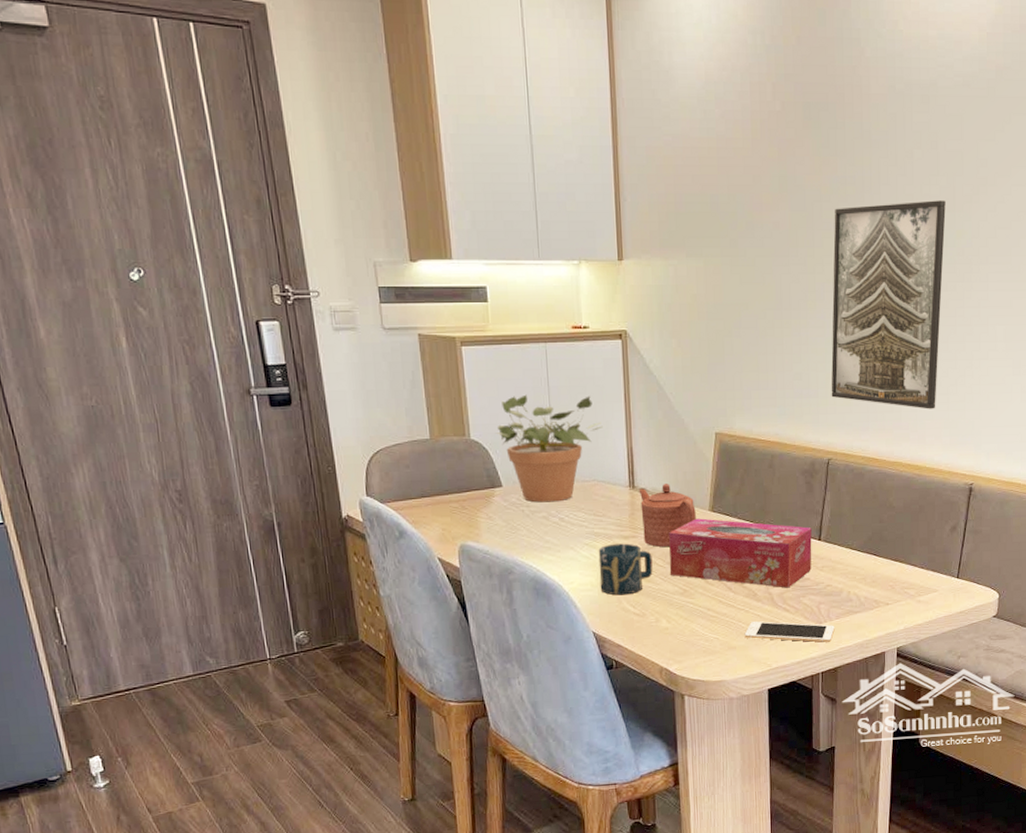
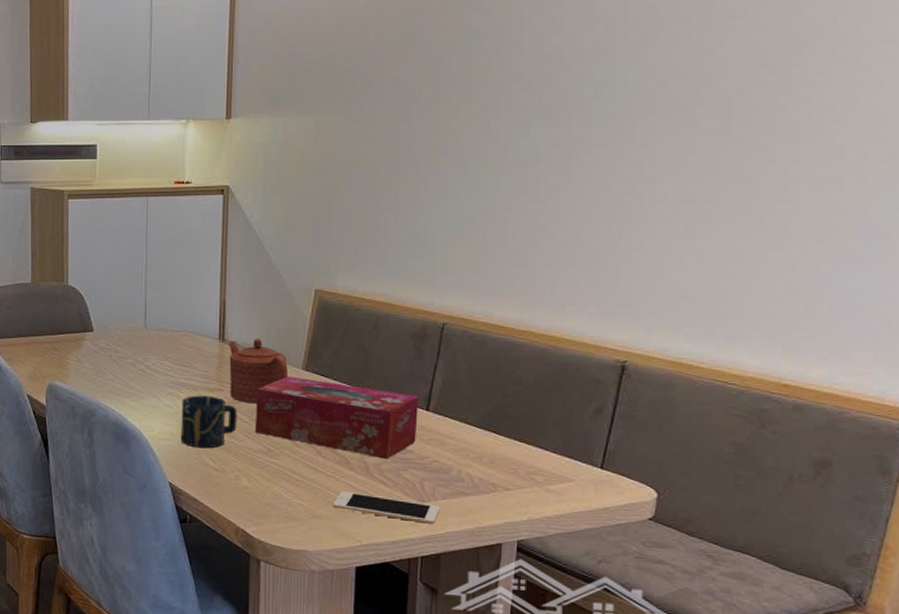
potted plant: present [496,394,603,503] -> none [92,245,197,350]
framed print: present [831,200,946,409] -> none [450,49,603,275]

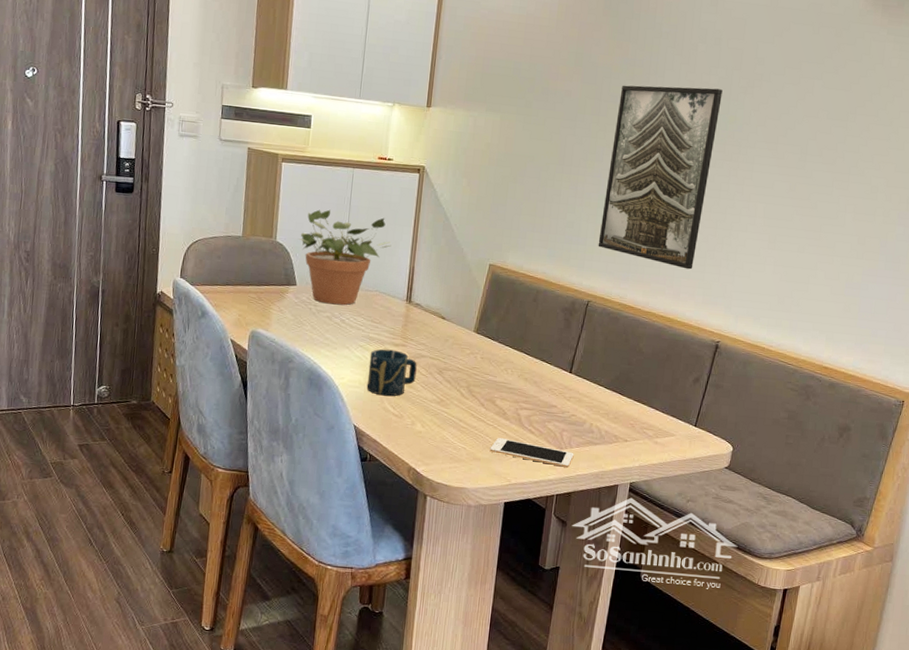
potted plant: none [92,245,197,350] -> present [298,209,392,305]
teapot: present [228,339,288,403] -> none [412,302,462,358]
tissue box: present [256,376,419,459] -> none [431,337,565,412]
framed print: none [450,49,603,275] -> present [598,85,723,270]

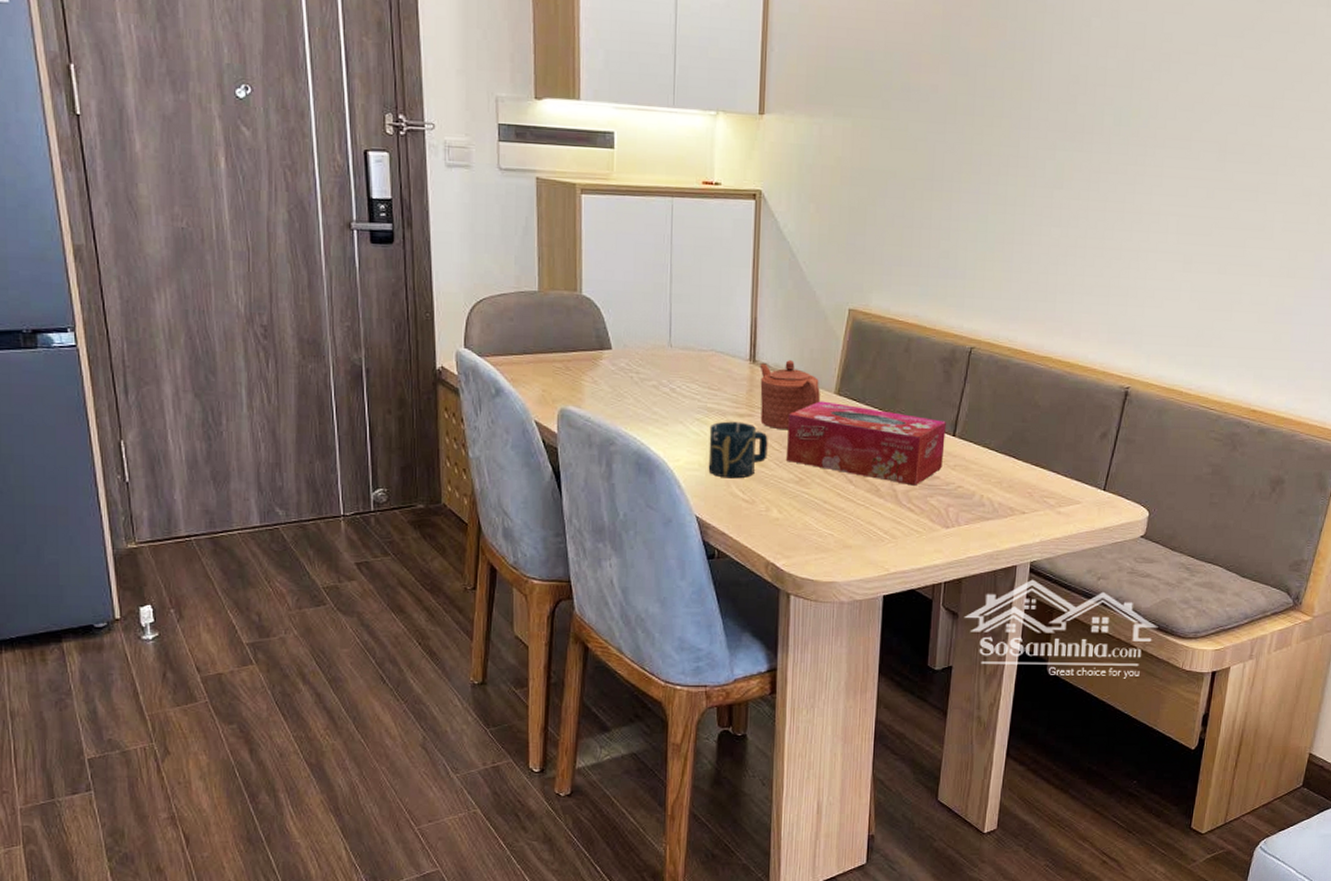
potted plant: present [298,209,392,305] -> none [610,251,727,371]
teapot: none [412,302,462,358] -> present [759,360,820,429]
tissue box: none [431,337,565,412] -> present [787,401,946,486]
cell phone: present [489,438,574,468] -> none [862,520,963,549]
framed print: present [598,85,723,270] -> none [979,74,1123,302]

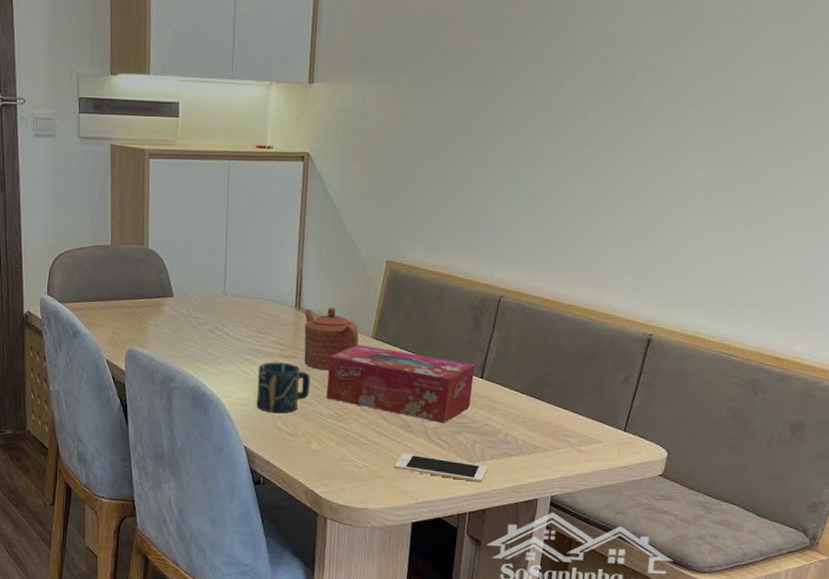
cell phone: none [862,520,963,549] -> present [394,453,488,482]

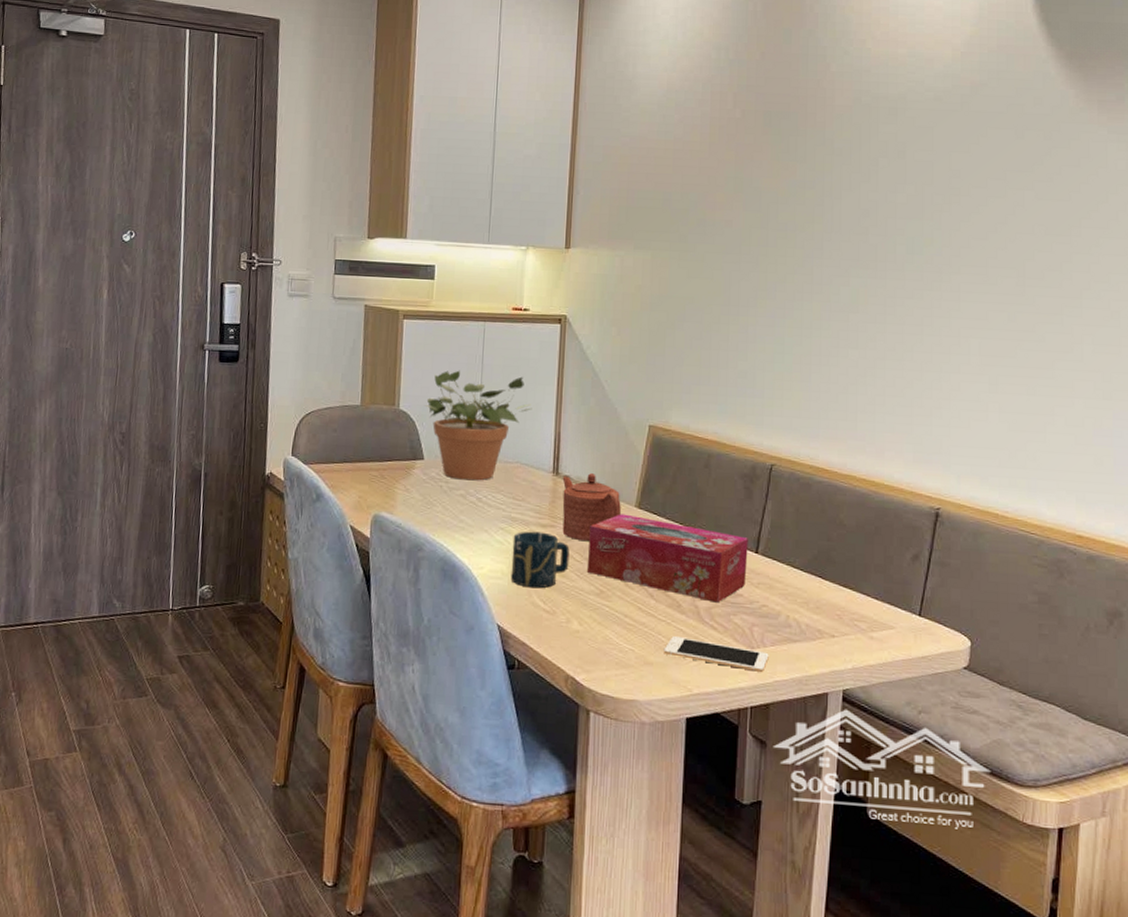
potted plant: none [173,209,276,316] -> present [425,370,532,481]

